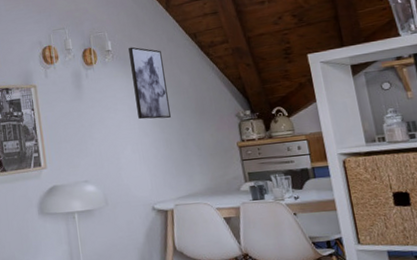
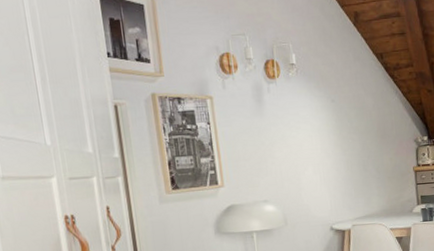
wall art: present [128,47,171,120] -> none [314,62,353,141]

